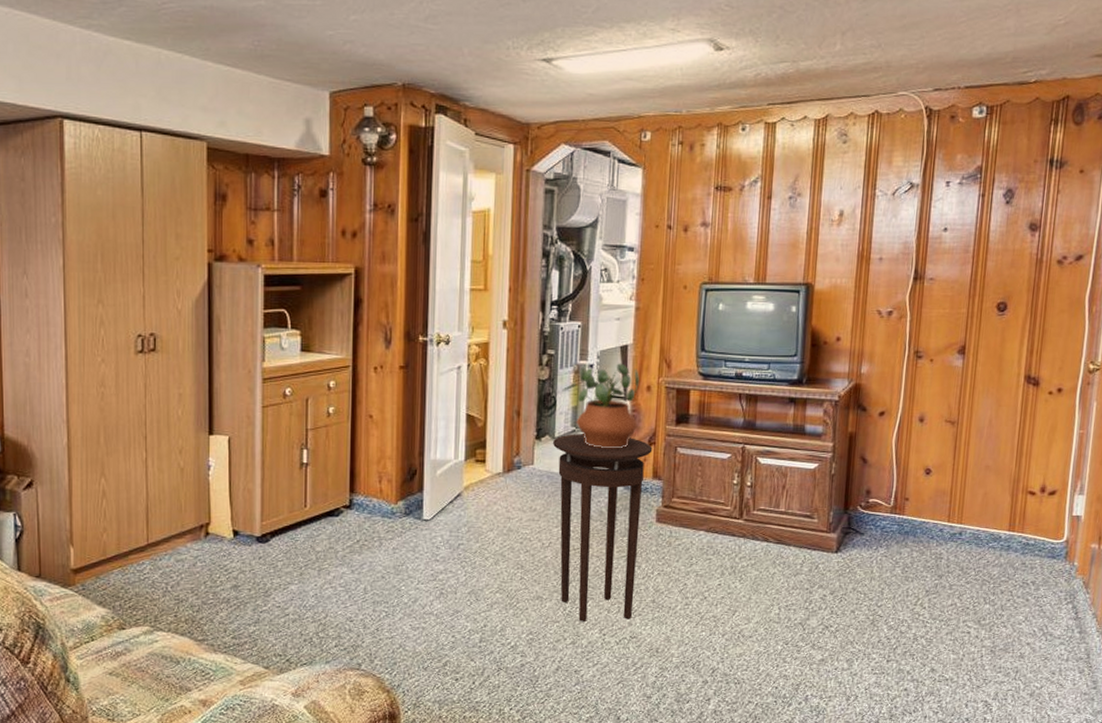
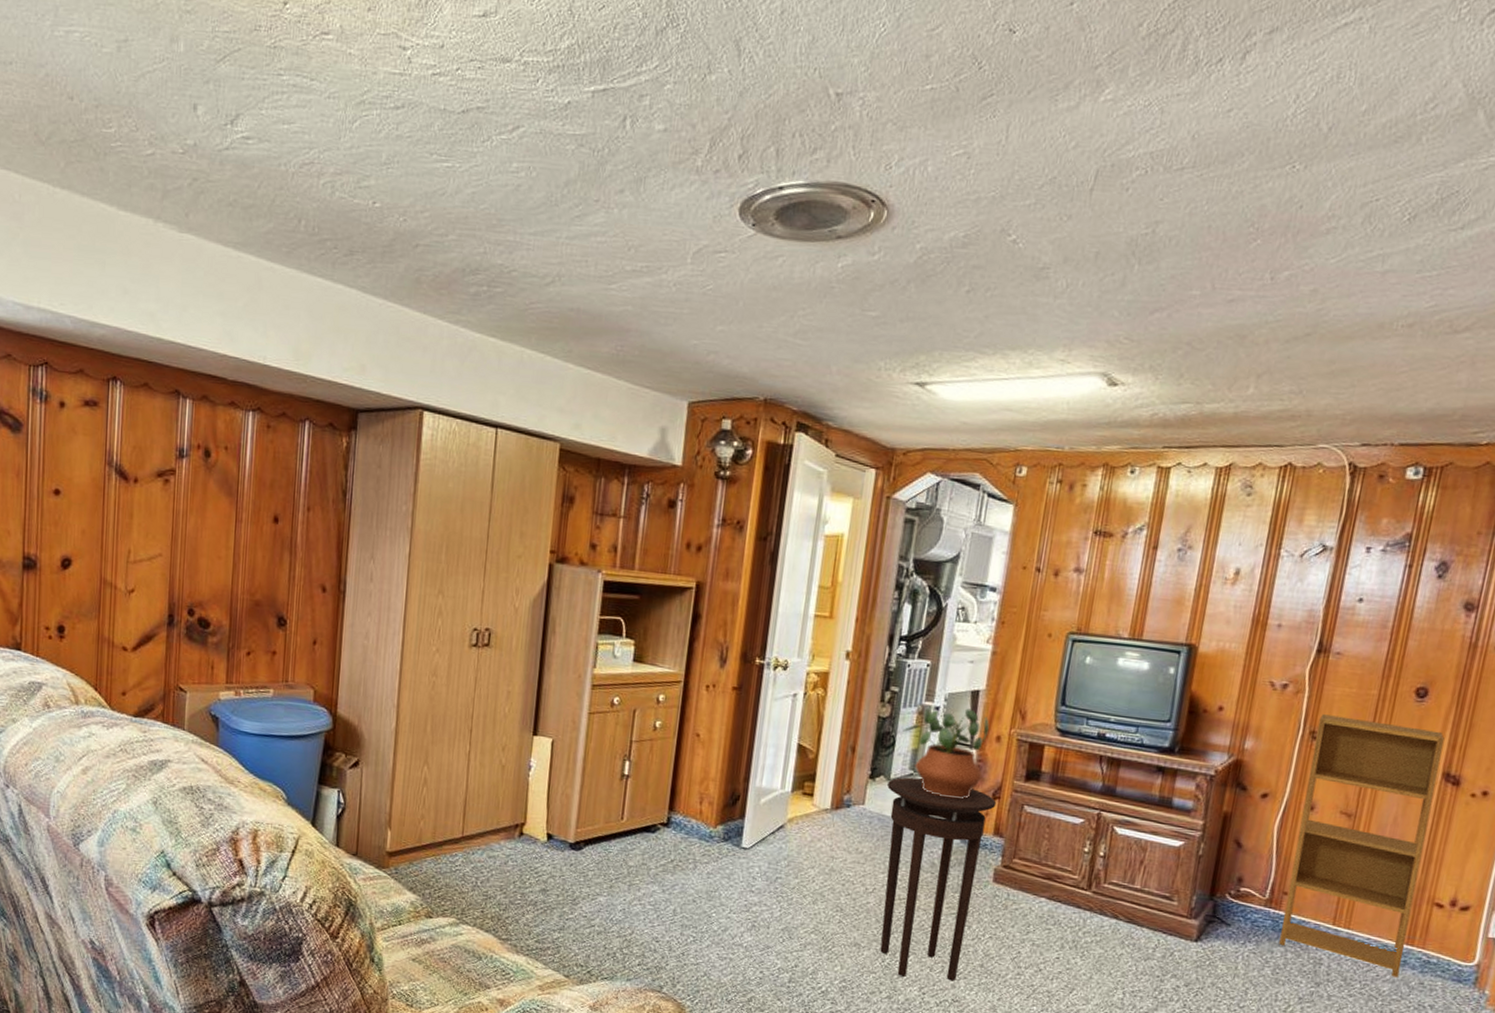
shelving unit: none [905,335,1024,561] -> present [1279,714,1445,978]

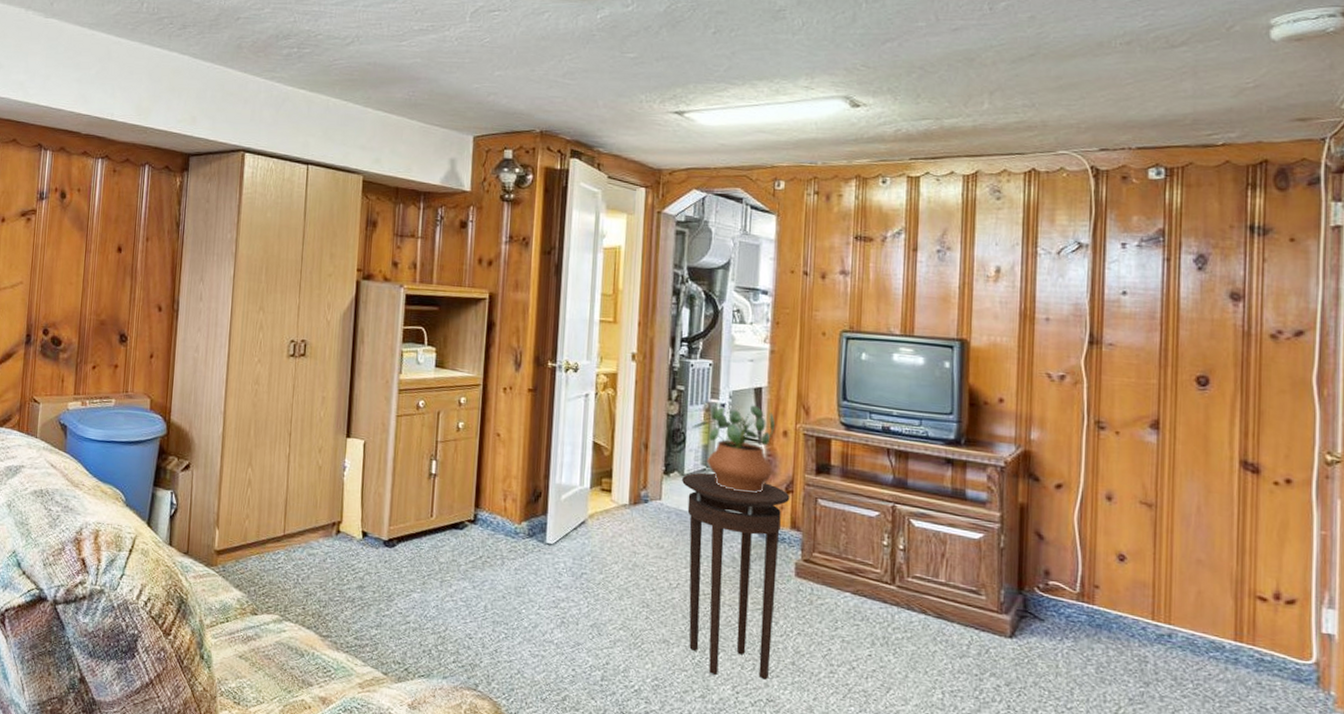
shelving unit: present [1279,714,1445,978] -> none [1098,404,1236,677]

